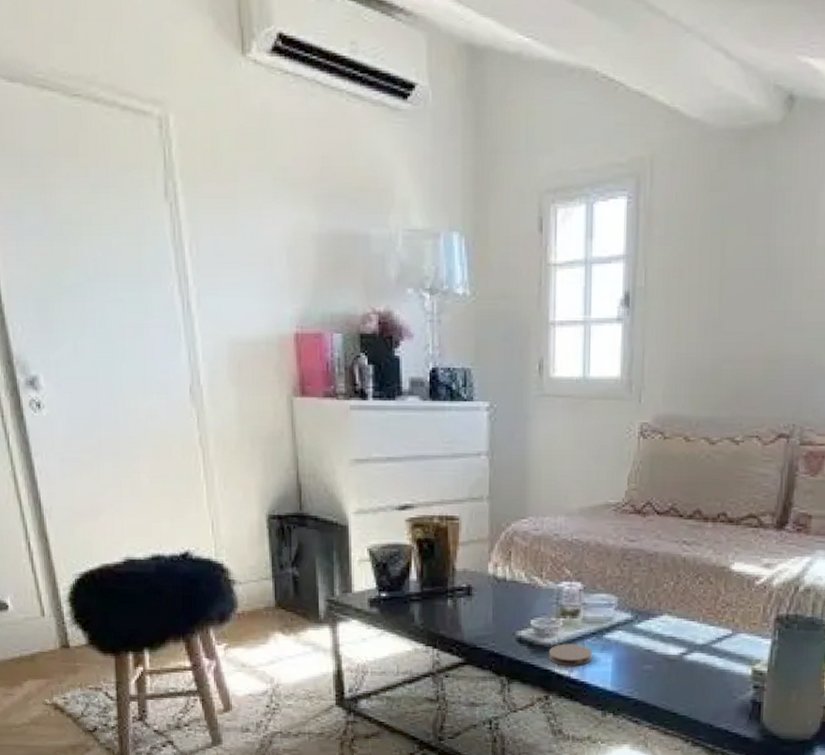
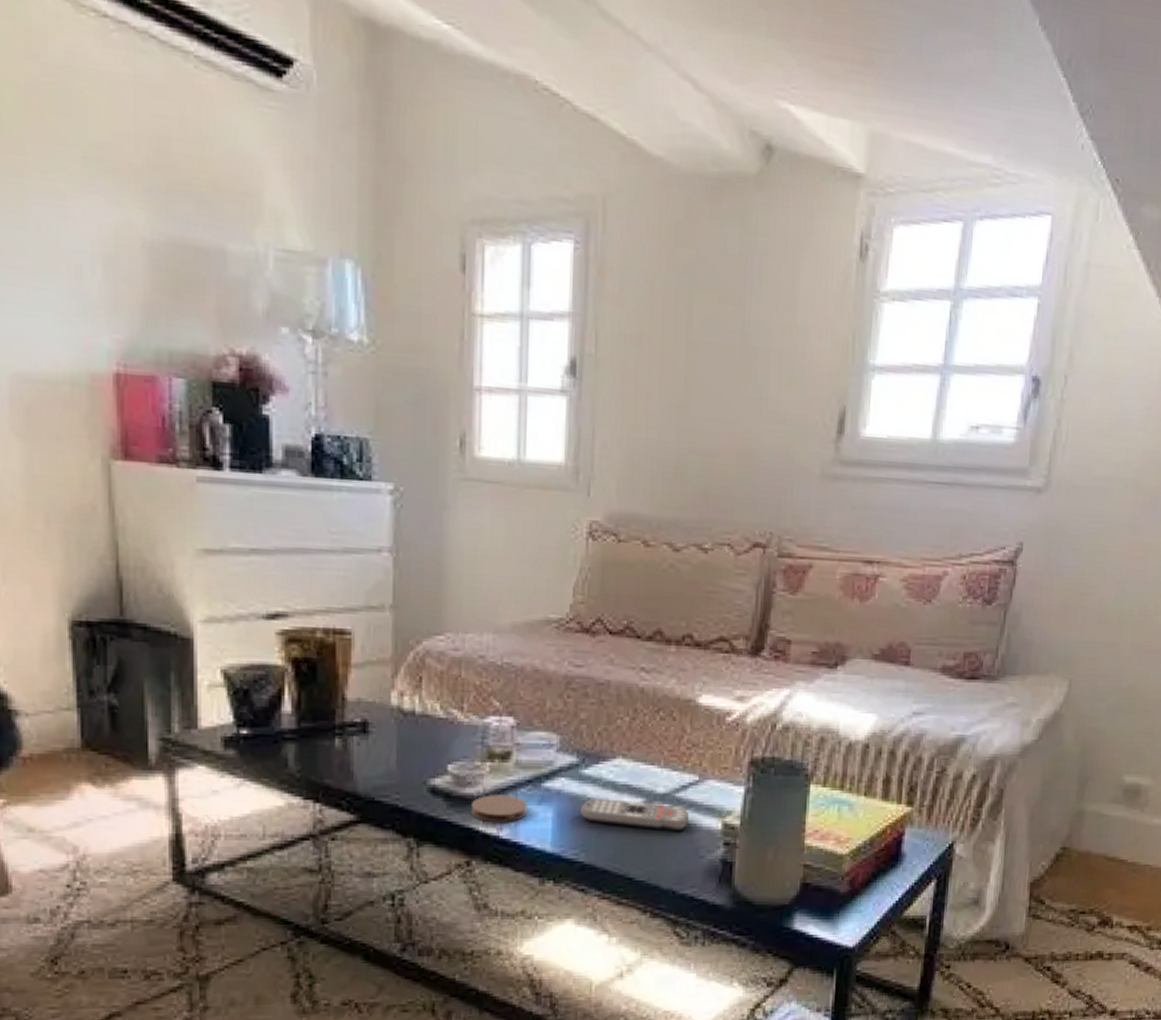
remote control: none [634,648,724,675] -> present [581,799,690,831]

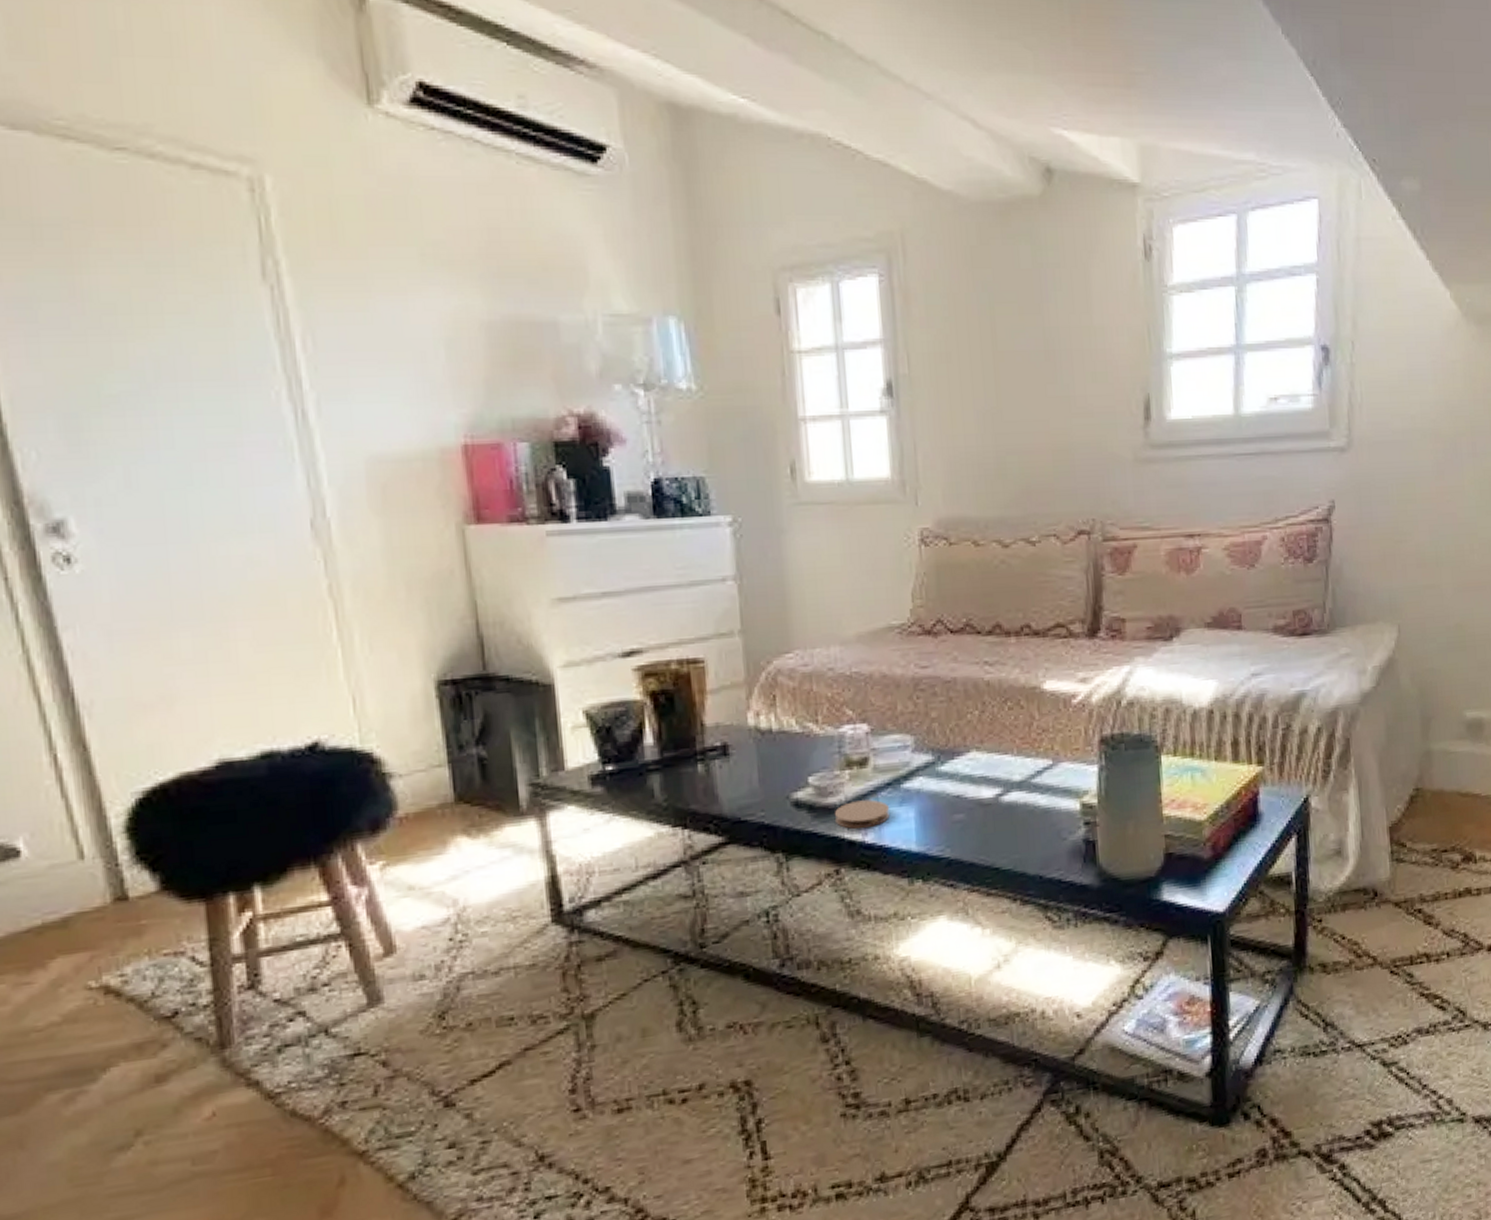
remote control: present [581,799,690,831] -> none [941,790,1048,818]

